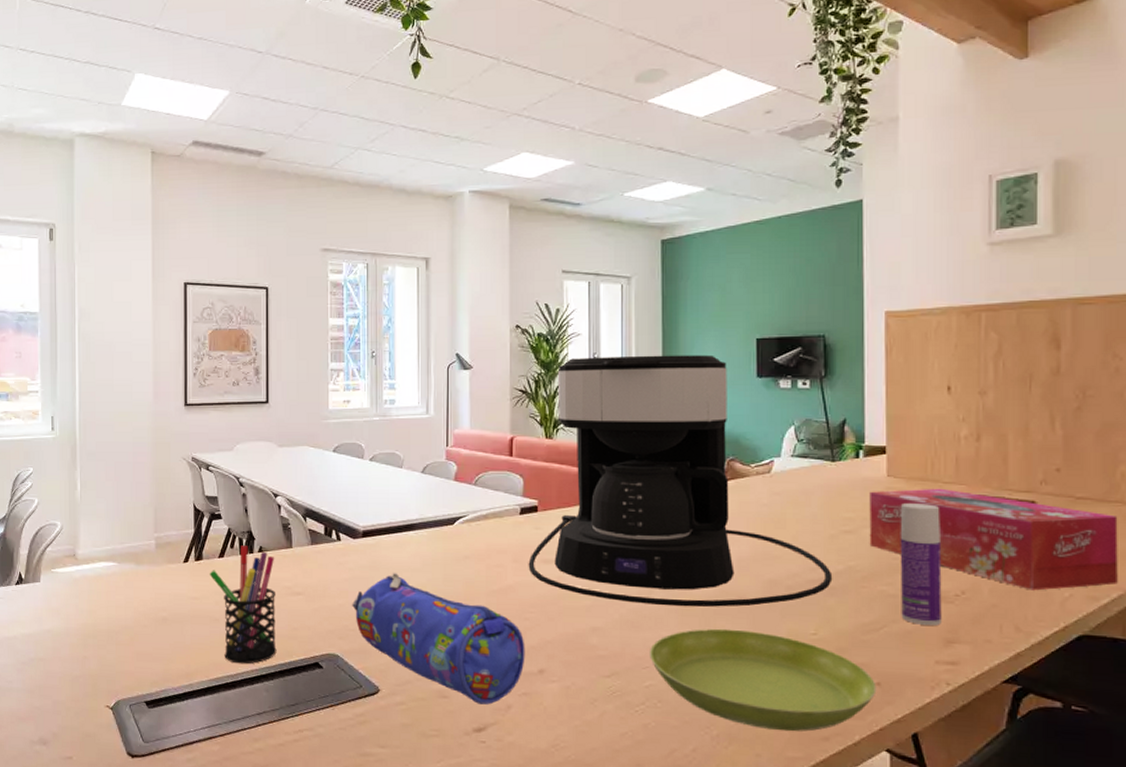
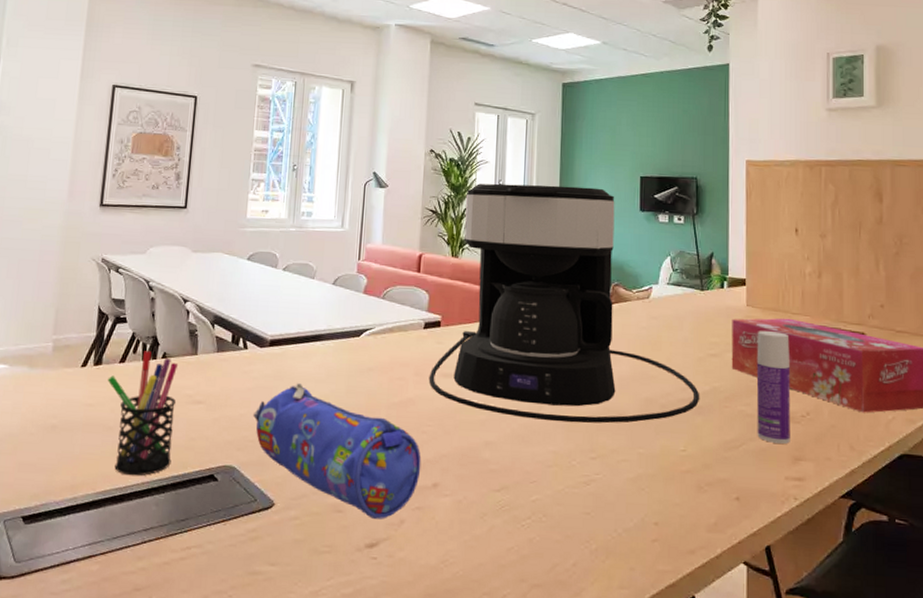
saucer: present [650,628,877,732] -> none [537,444,736,545]

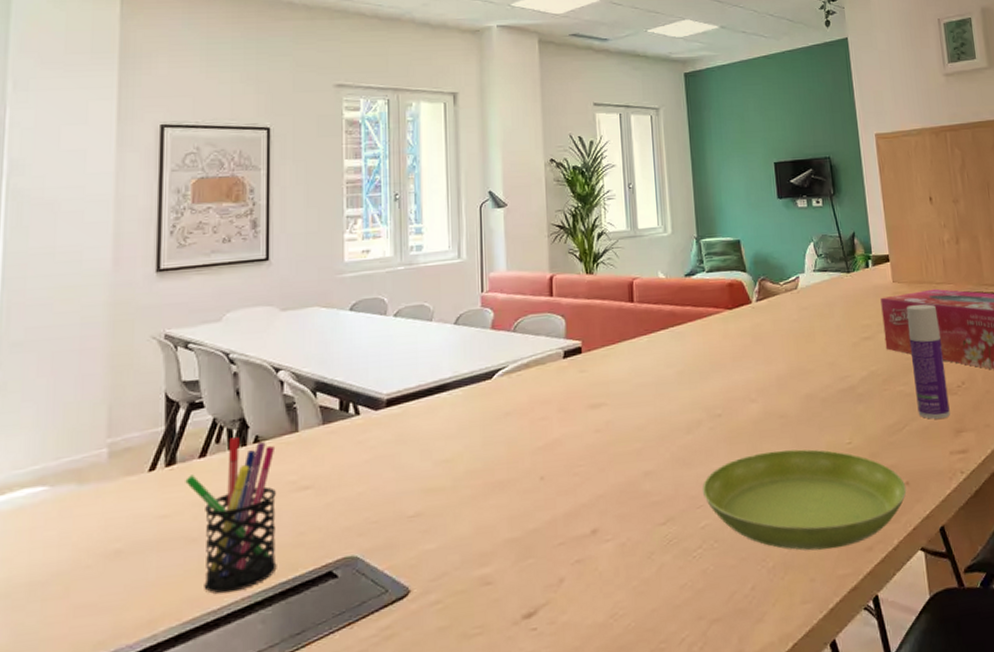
pencil case: present [252,382,422,519] -> none [373,443,577,584]
coffee maker: present [428,183,700,424] -> none [574,179,860,439]
saucer: none [537,444,736,545] -> present [703,449,907,551]

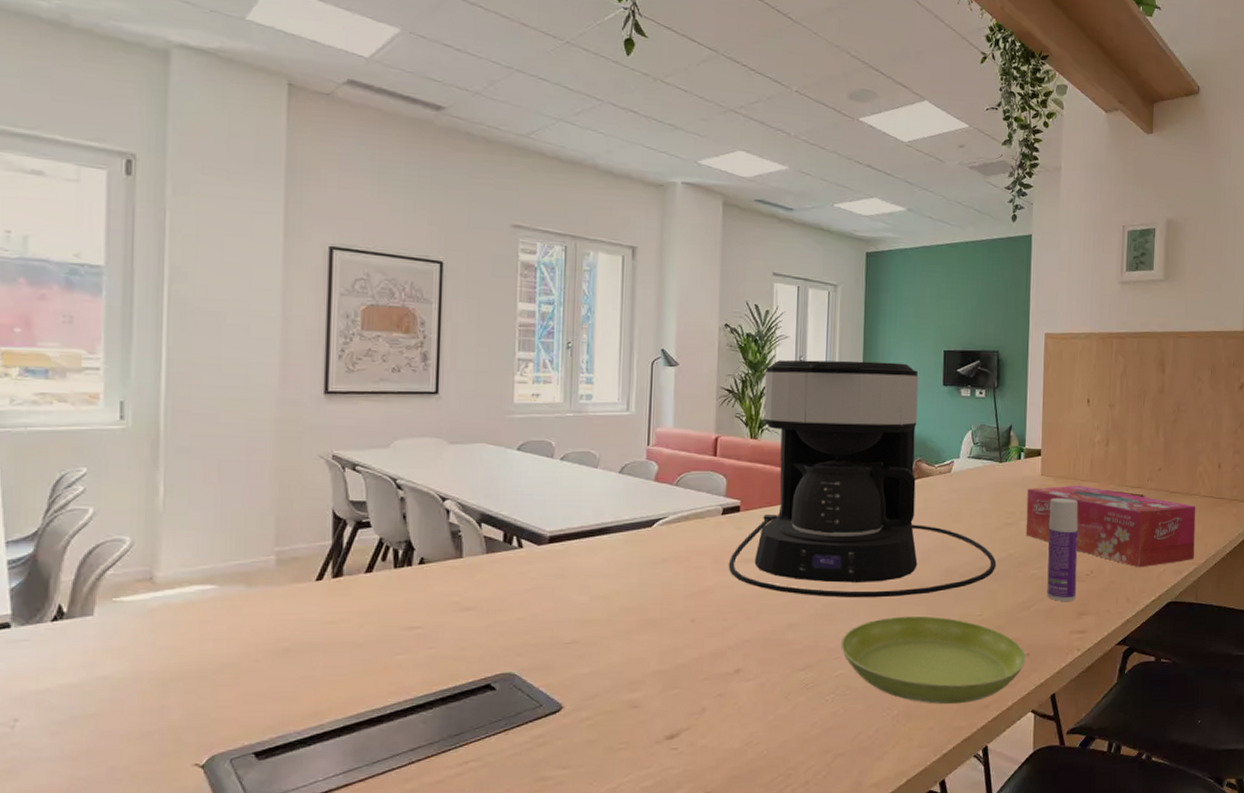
pen holder: present [185,437,277,594] -> none [351,557,440,695]
coffee maker: none [574,179,860,439] -> present [728,359,997,598]

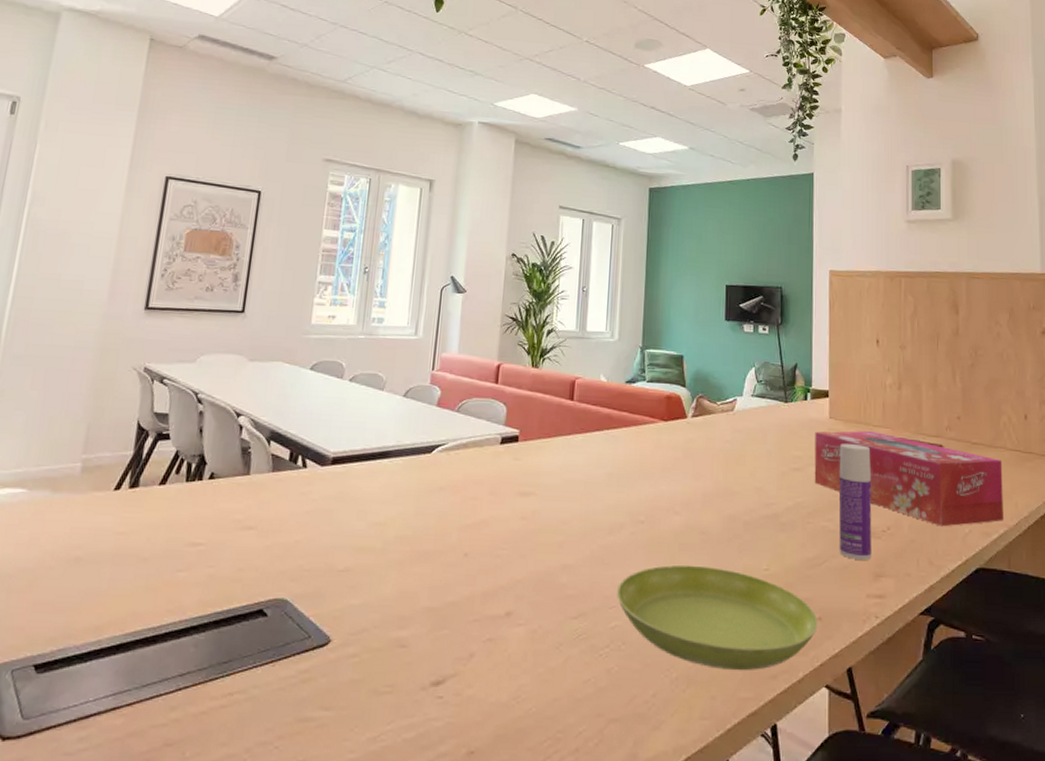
coffee maker: present [728,359,997,598] -> none [504,290,783,543]

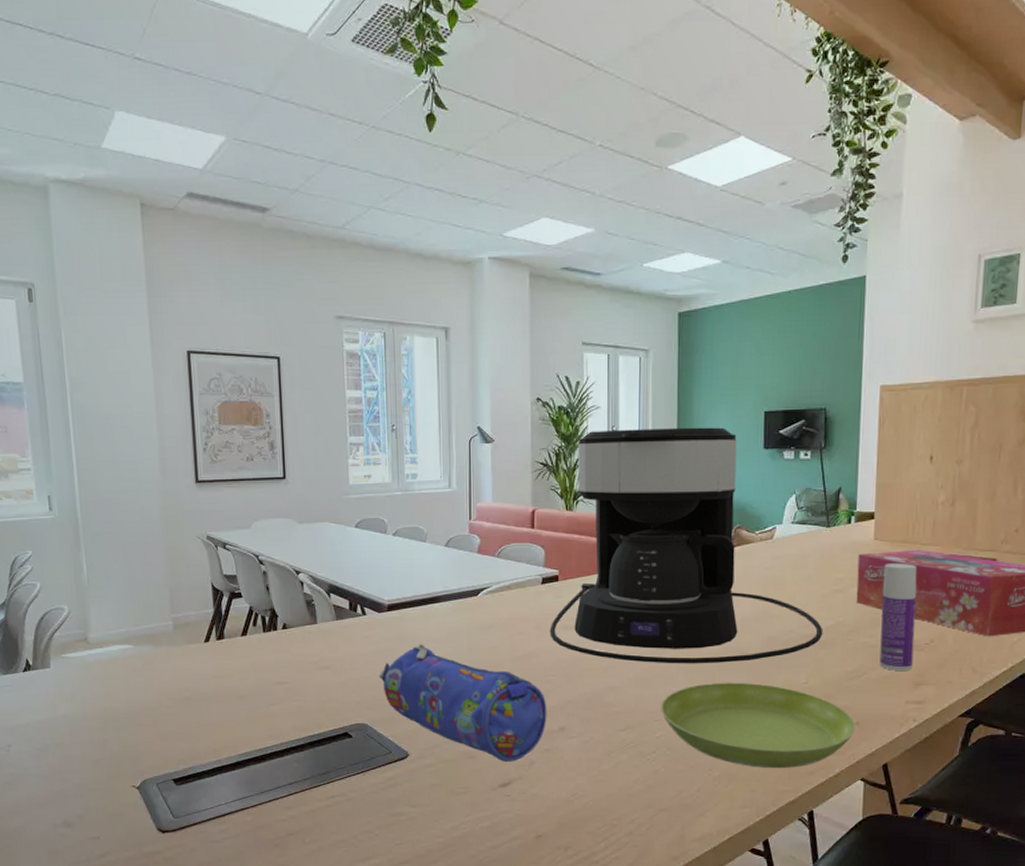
pencil case: none [309,504,495,654] -> present [378,643,547,762]
coffee maker: none [504,290,783,543] -> present [549,427,823,664]

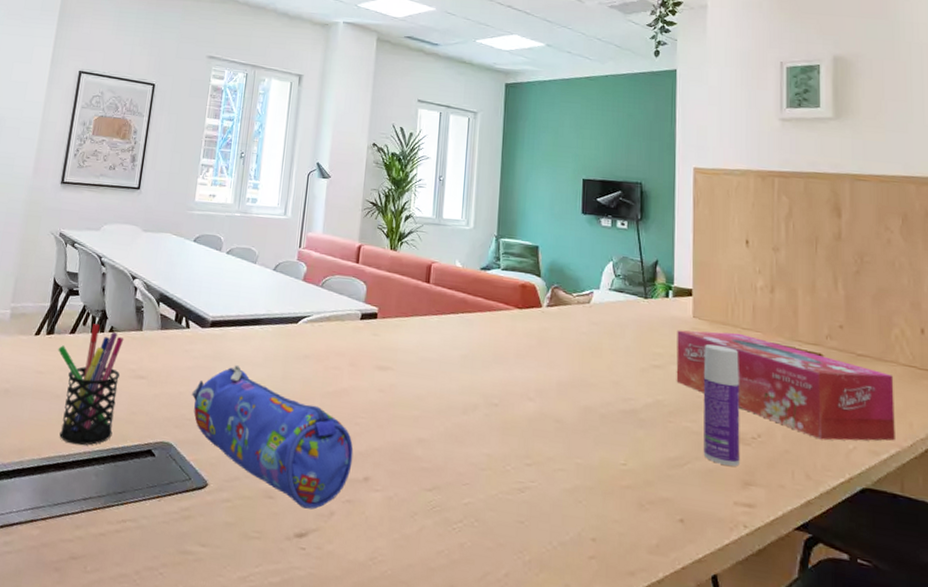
pen holder: none [232,623,306,738] -> present [58,323,124,446]
coffee maker: present [549,427,823,664] -> none [363,178,643,431]
saucer: present [661,682,856,769] -> none [470,449,680,564]

